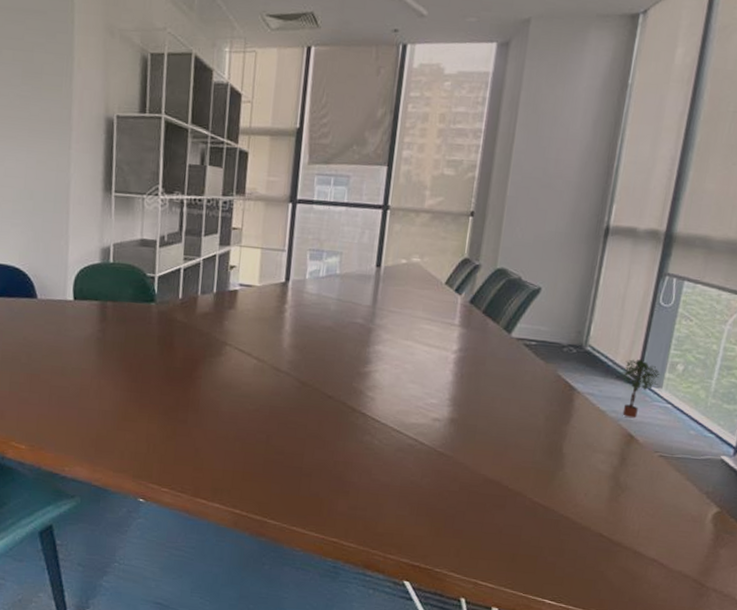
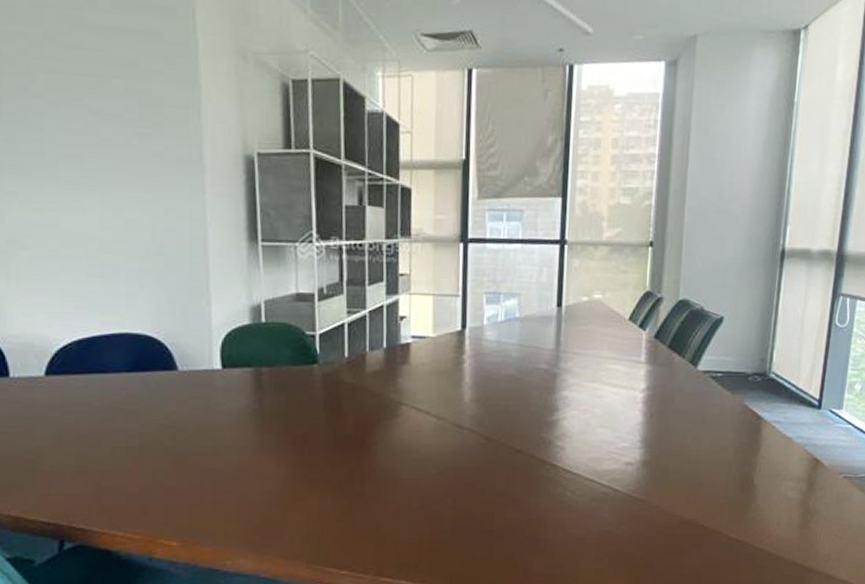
potted tree: present [619,359,661,419] -> none [803,383,841,442]

